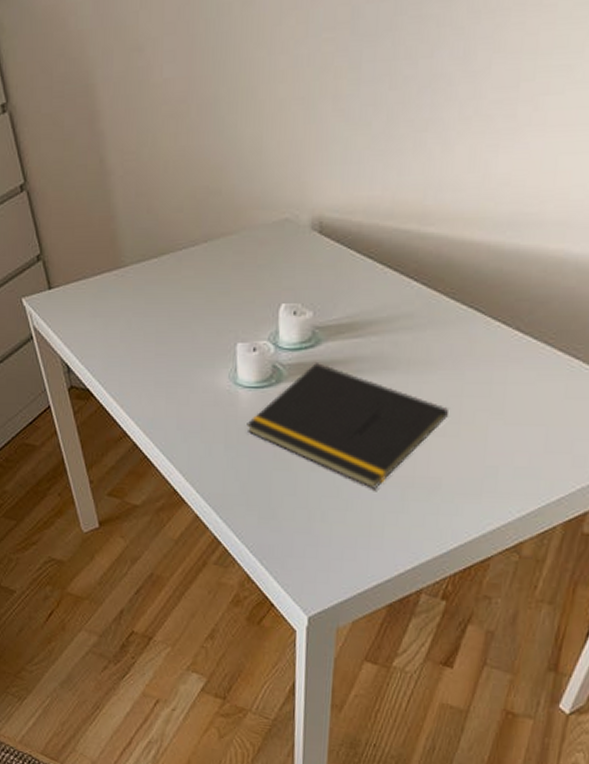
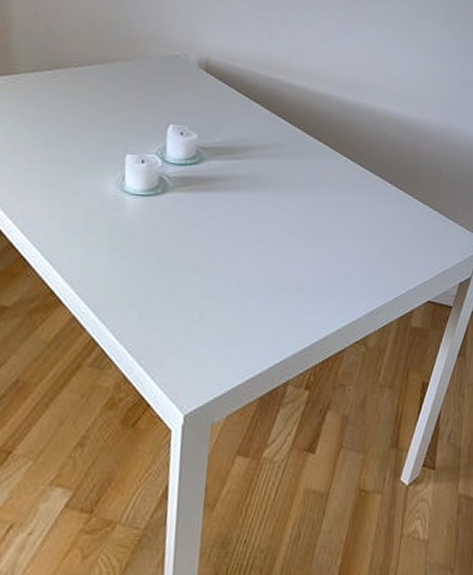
notepad: present [247,363,448,489] -> none [131,178,309,290]

